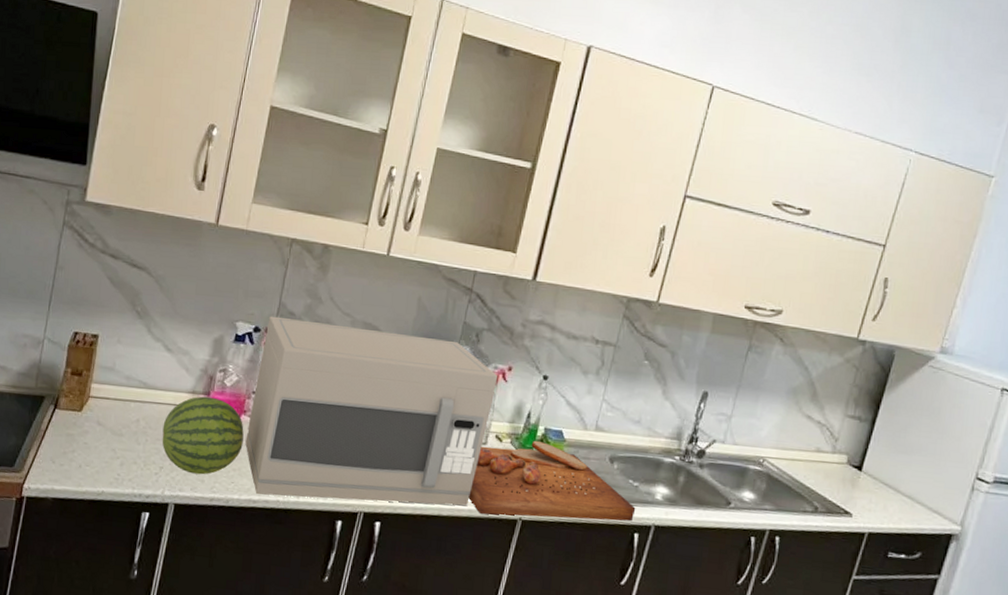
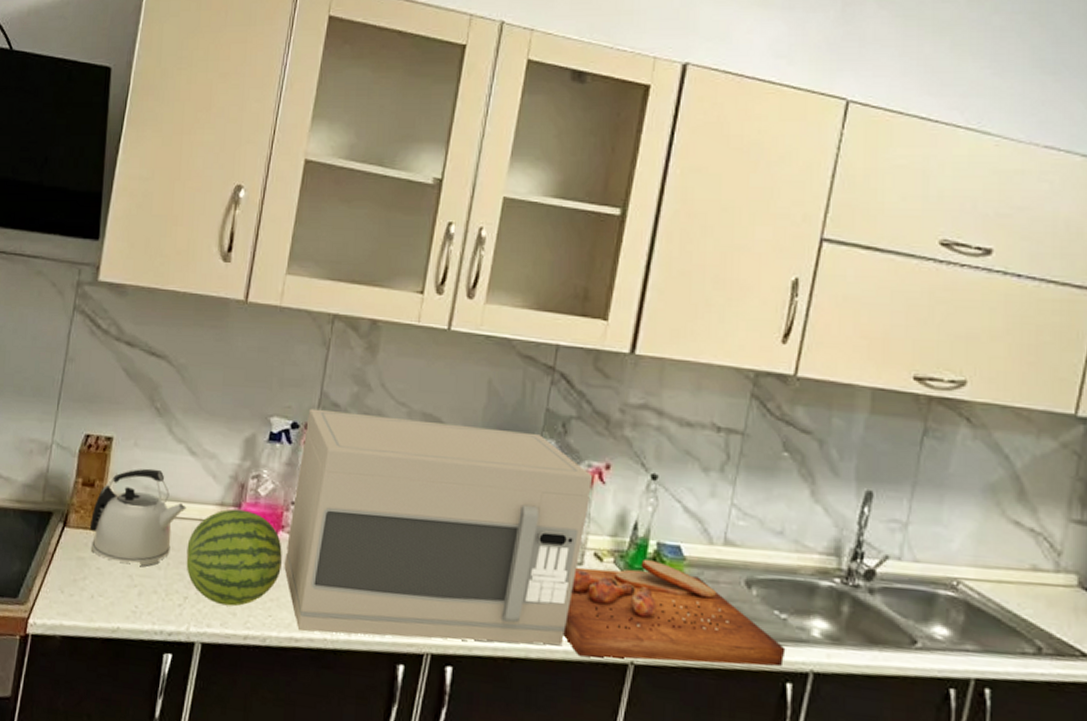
kettle: none [78,361,163,442] -> present [90,468,186,566]

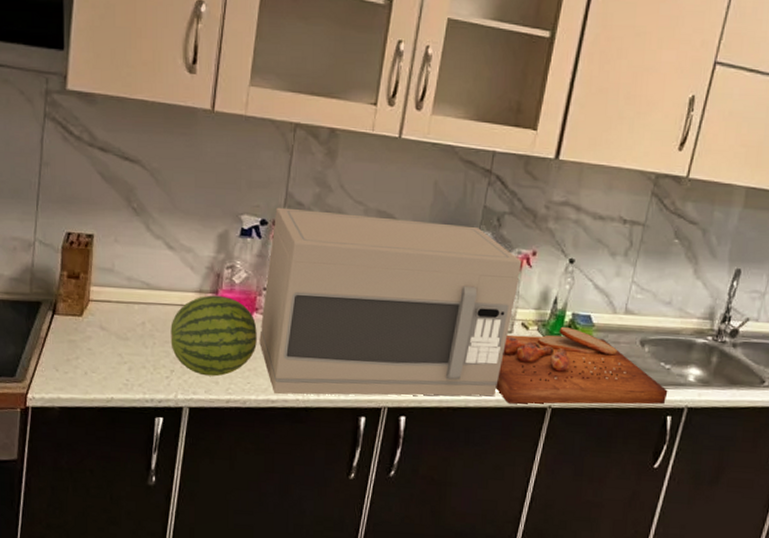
kettle: present [90,468,186,566] -> none [79,261,168,346]

